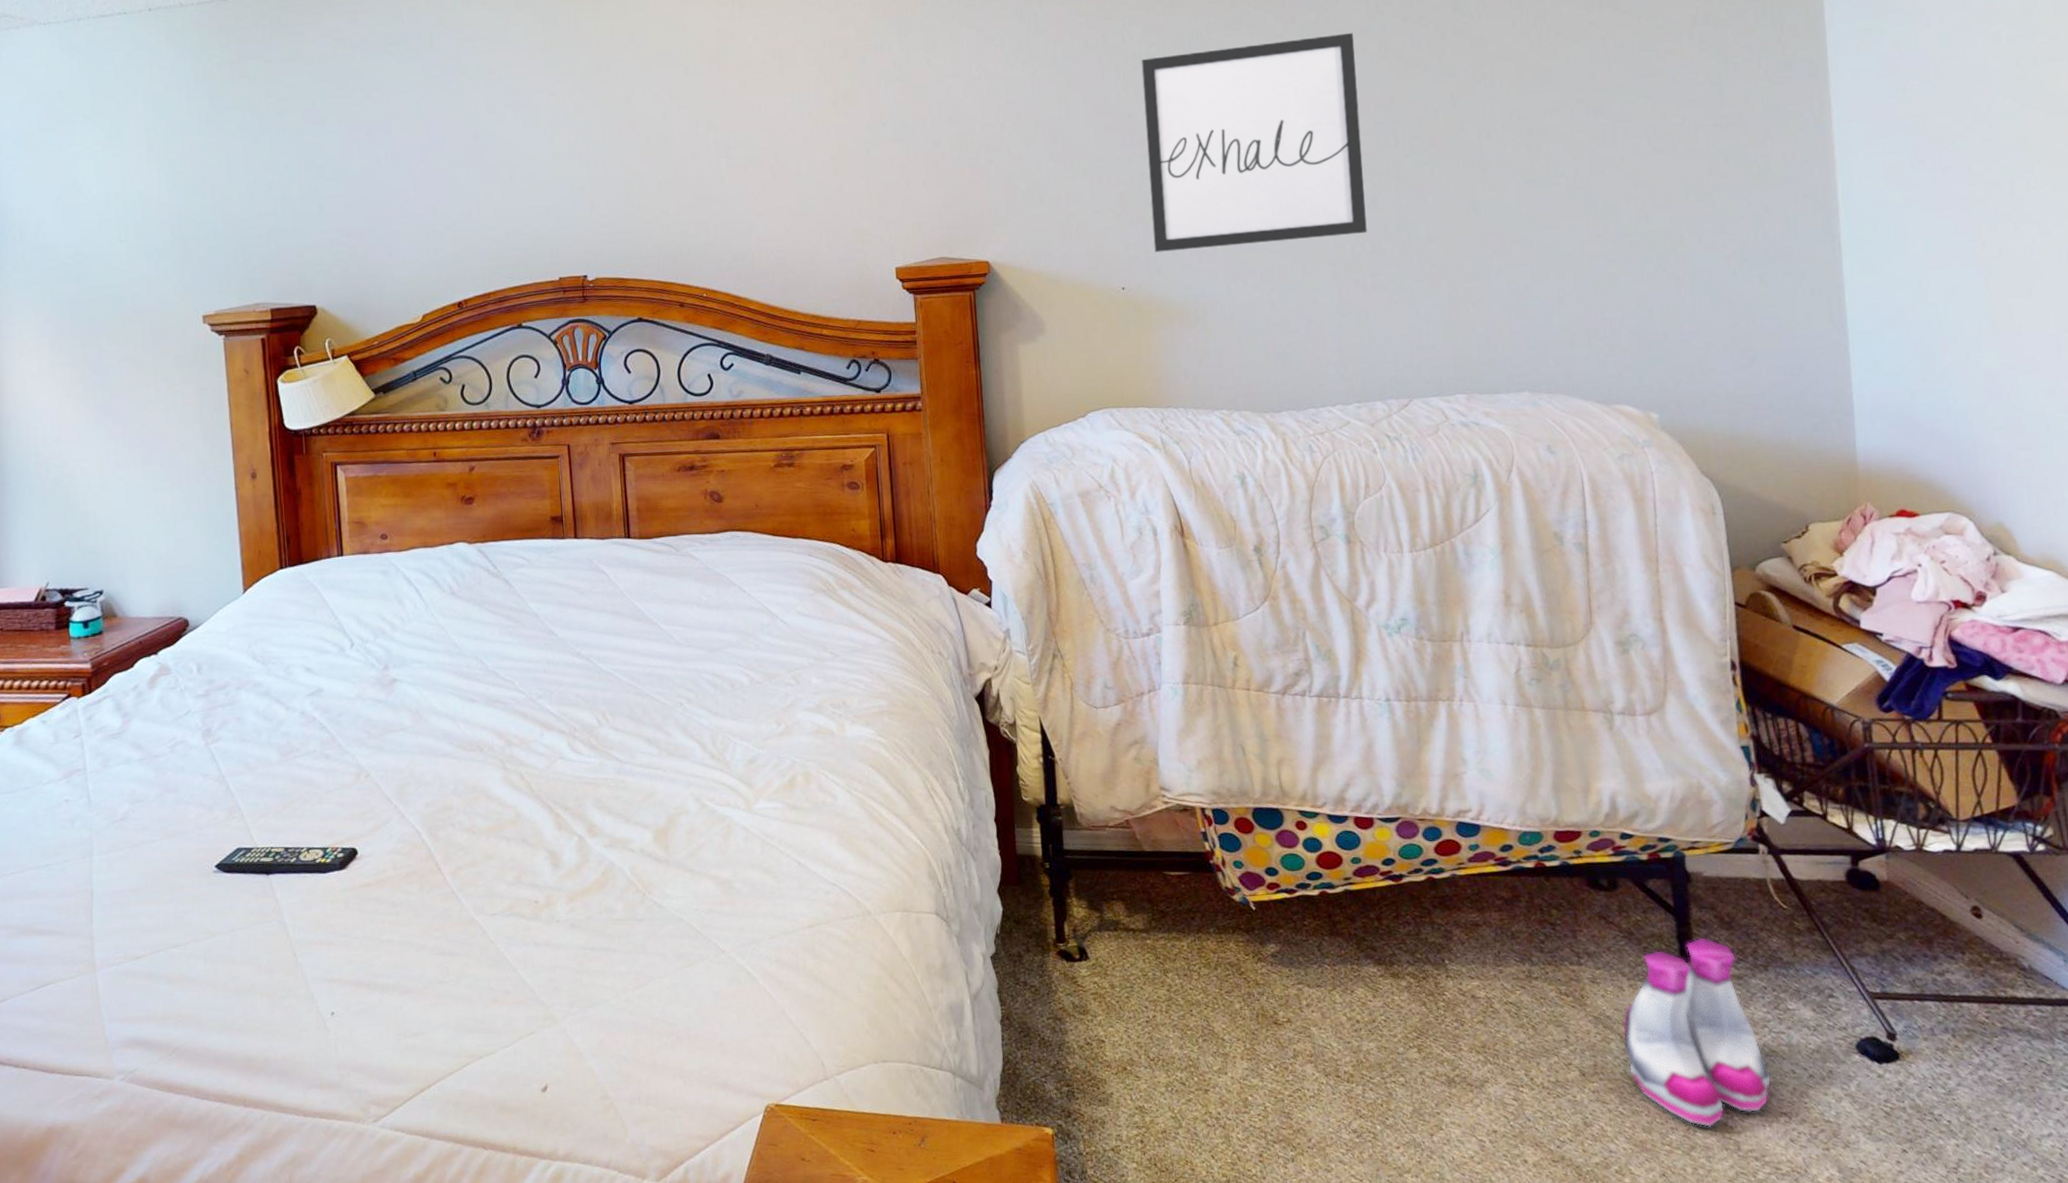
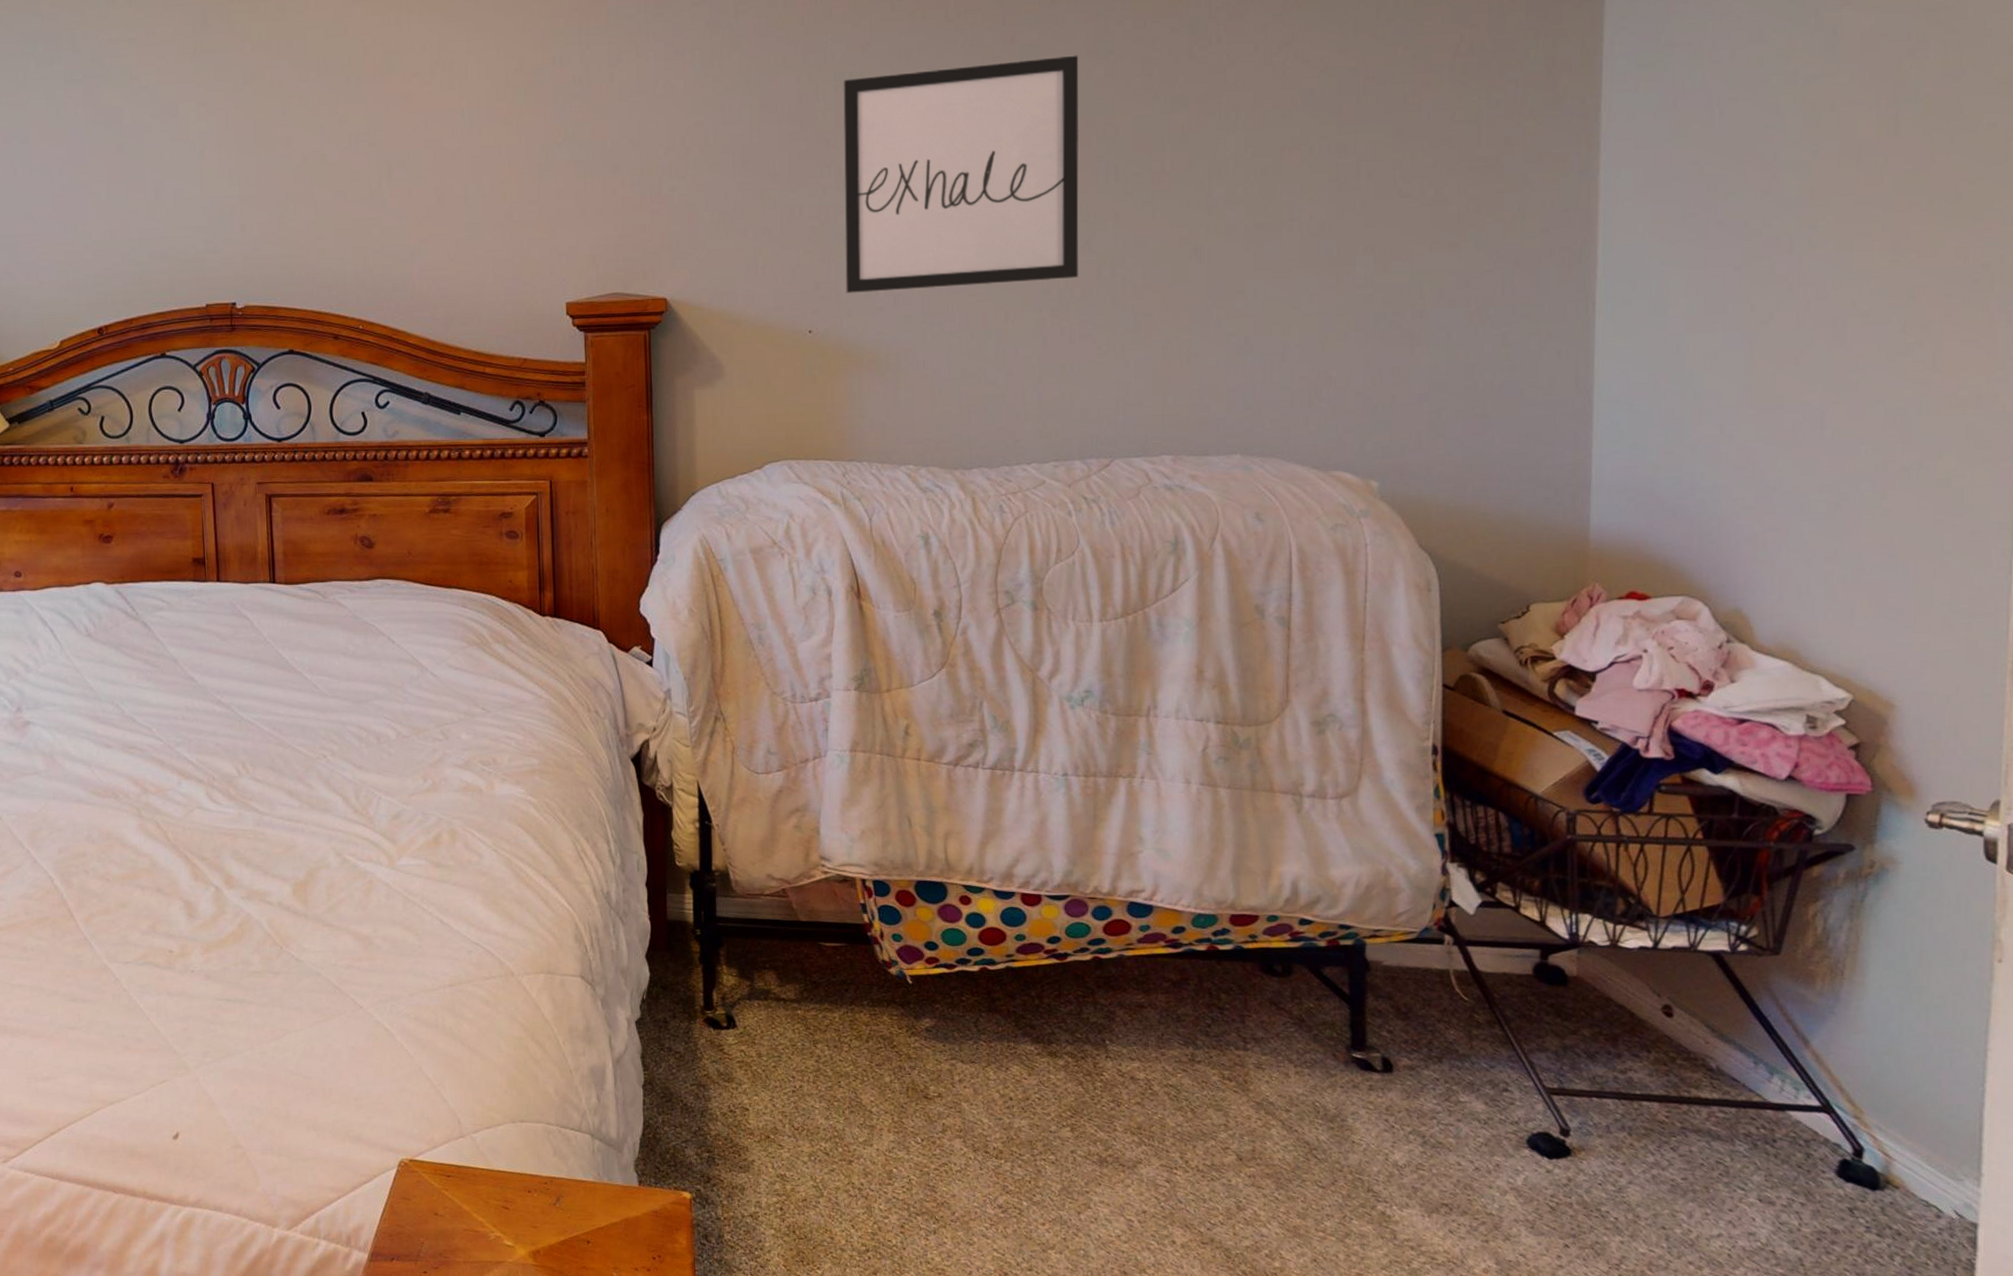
boots: present [1622,937,1772,1128] -> none [1284,1026,1436,1216]

